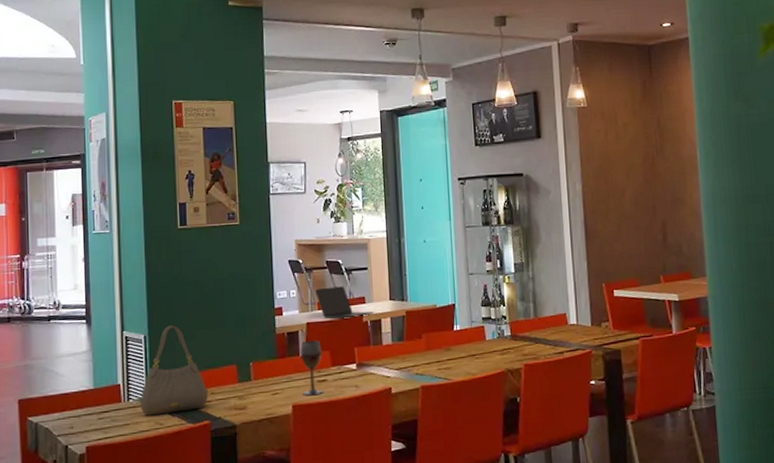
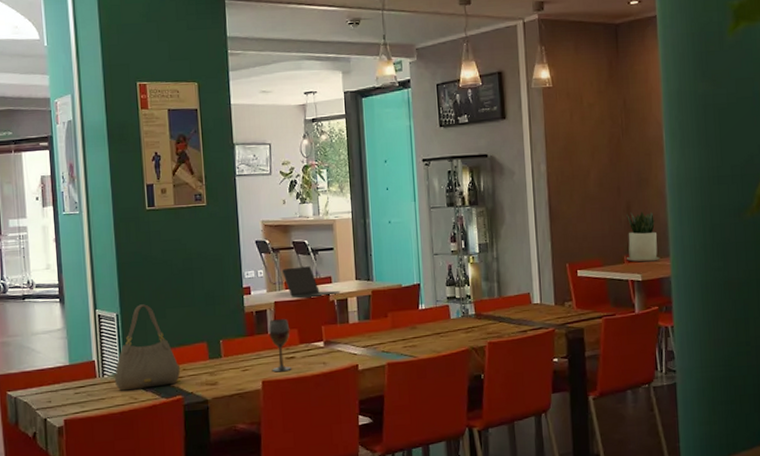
planter: none [662,231,697,282] -> present [626,212,660,263]

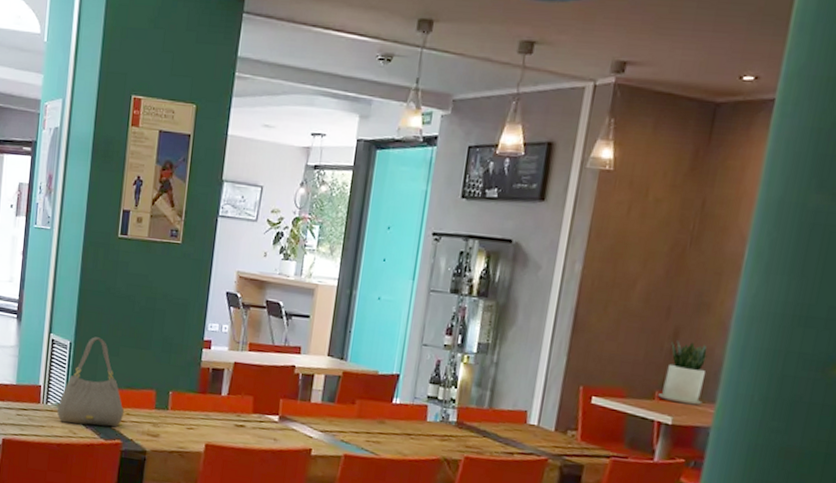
wine glass: present [268,318,291,373] -> none [218,380,246,440]
laptop: present [281,266,341,298] -> none [248,328,308,368]

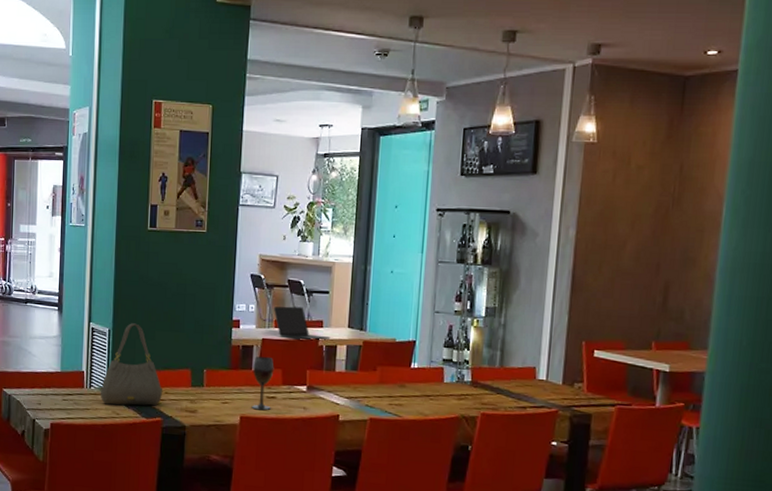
wine glass: none [218,380,246,440] -> present [251,356,275,411]
laptop: none [248,328,308,368] -> present [273,306,331,340]
planter: present [657,340,708,406] -> none [654,294,697,353]

